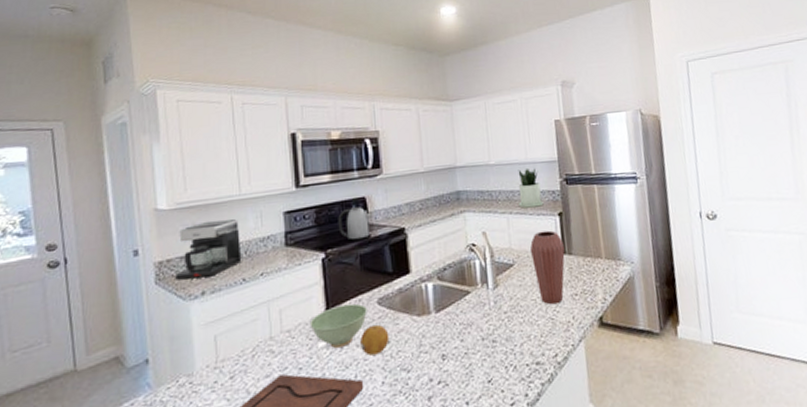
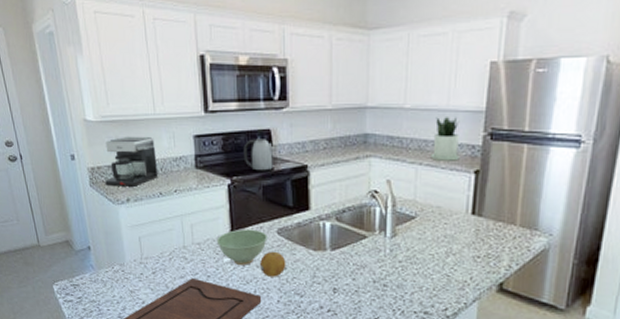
vase: present [530,230,565,304] -> none [436,187,475,262]

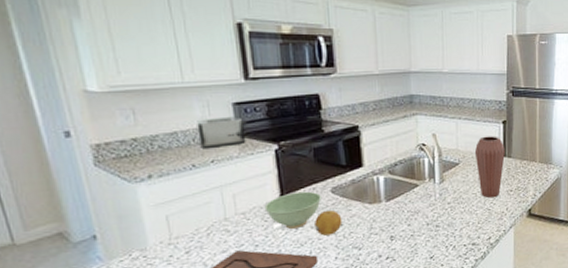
coffee maker: present [105,137,159,187] -> none [116,107,190,163]
toaster: none [164,148,205,179] -> present [197,116,247,150]
kettle: present [243,139,273,173] -> none [290,103,324,136]
planter: present [430,117,460,161] -> none [467,79,490,115]
vase: none [436,187,475,262] -> present [475,136,505,198]

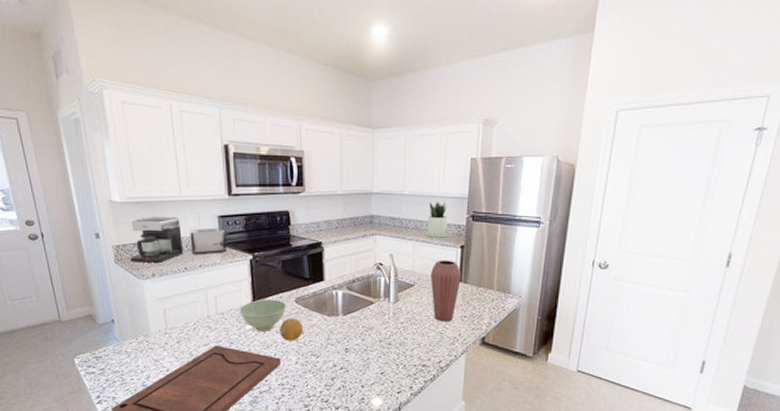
coffee maker: none [116,107,190,163] -> present [130,217,184,263]
planter: none [467,79,490,115] -> present [425,202,449,238]

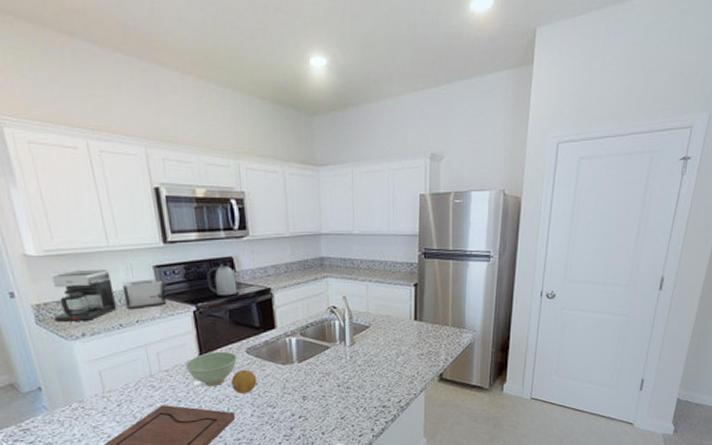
kettle: none [264,219,291,249] -> present [206,266,238,298]
planter: present [425,202,449,238] -> none [378,240,402,278]
vase: present [431,260,461,321] -> none [386,299,416,361]

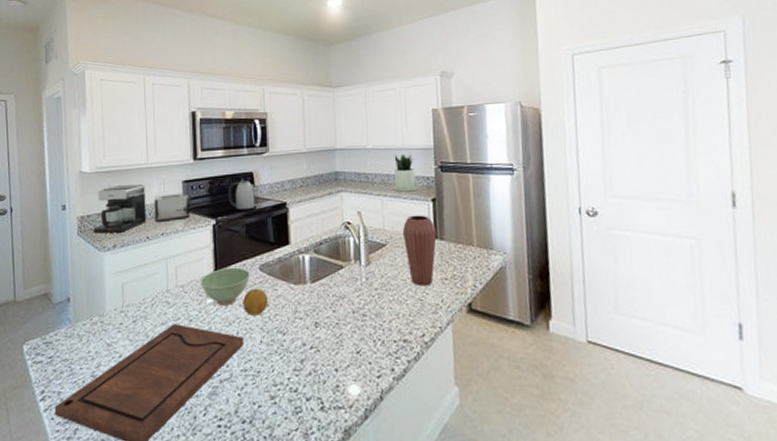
planter: none [378,240,402,278] -> present [393,154,418,192]
vase: none [386,299,416,361] -> present [403,215,437,285]

